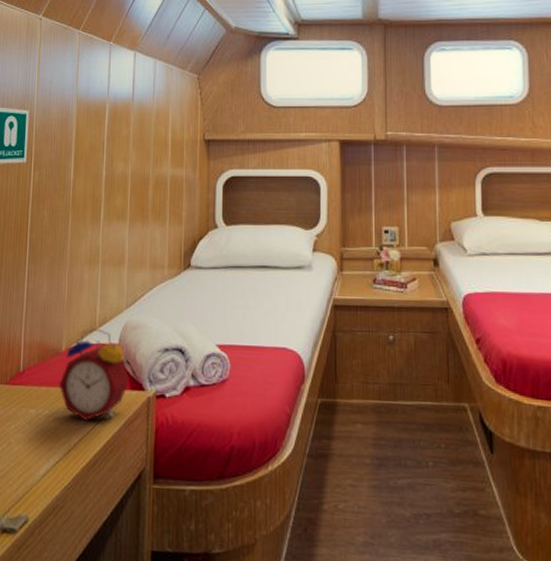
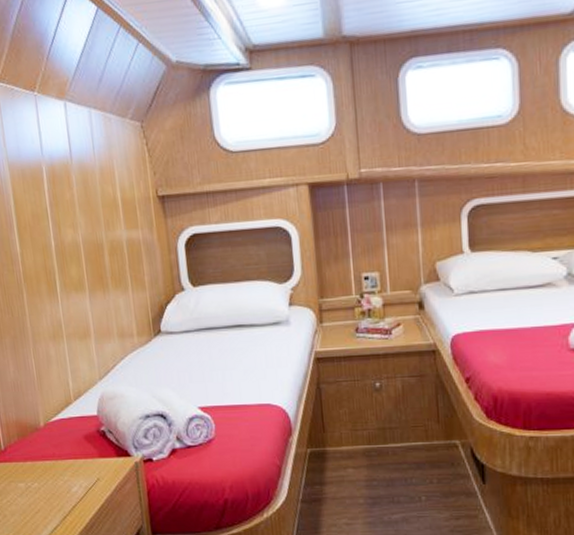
alarm clock: present [59,327,130,421] -> none [43,401,115,489]

